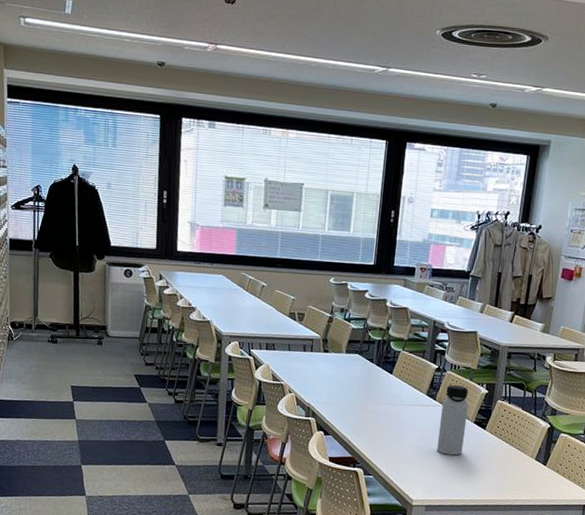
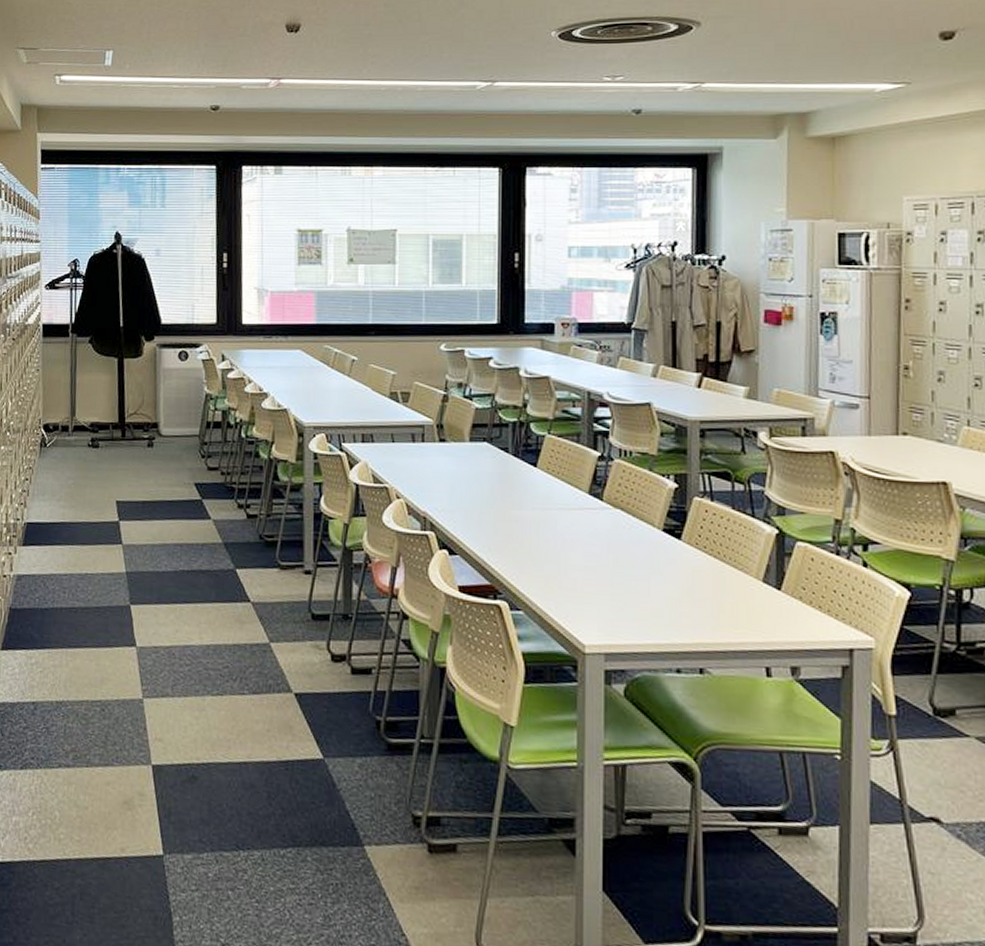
water bottle: present [436,385,469,456] -> none [612,478,652,579]

